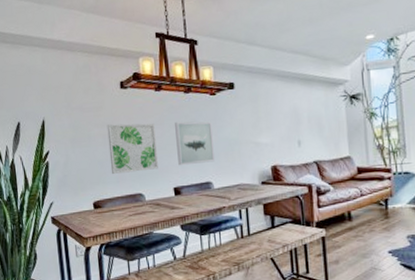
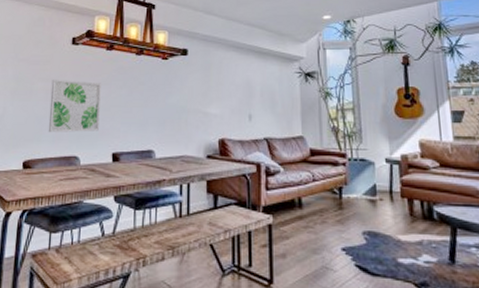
wall art: present [175,121,215,166] -> none [120,83,160,130]

